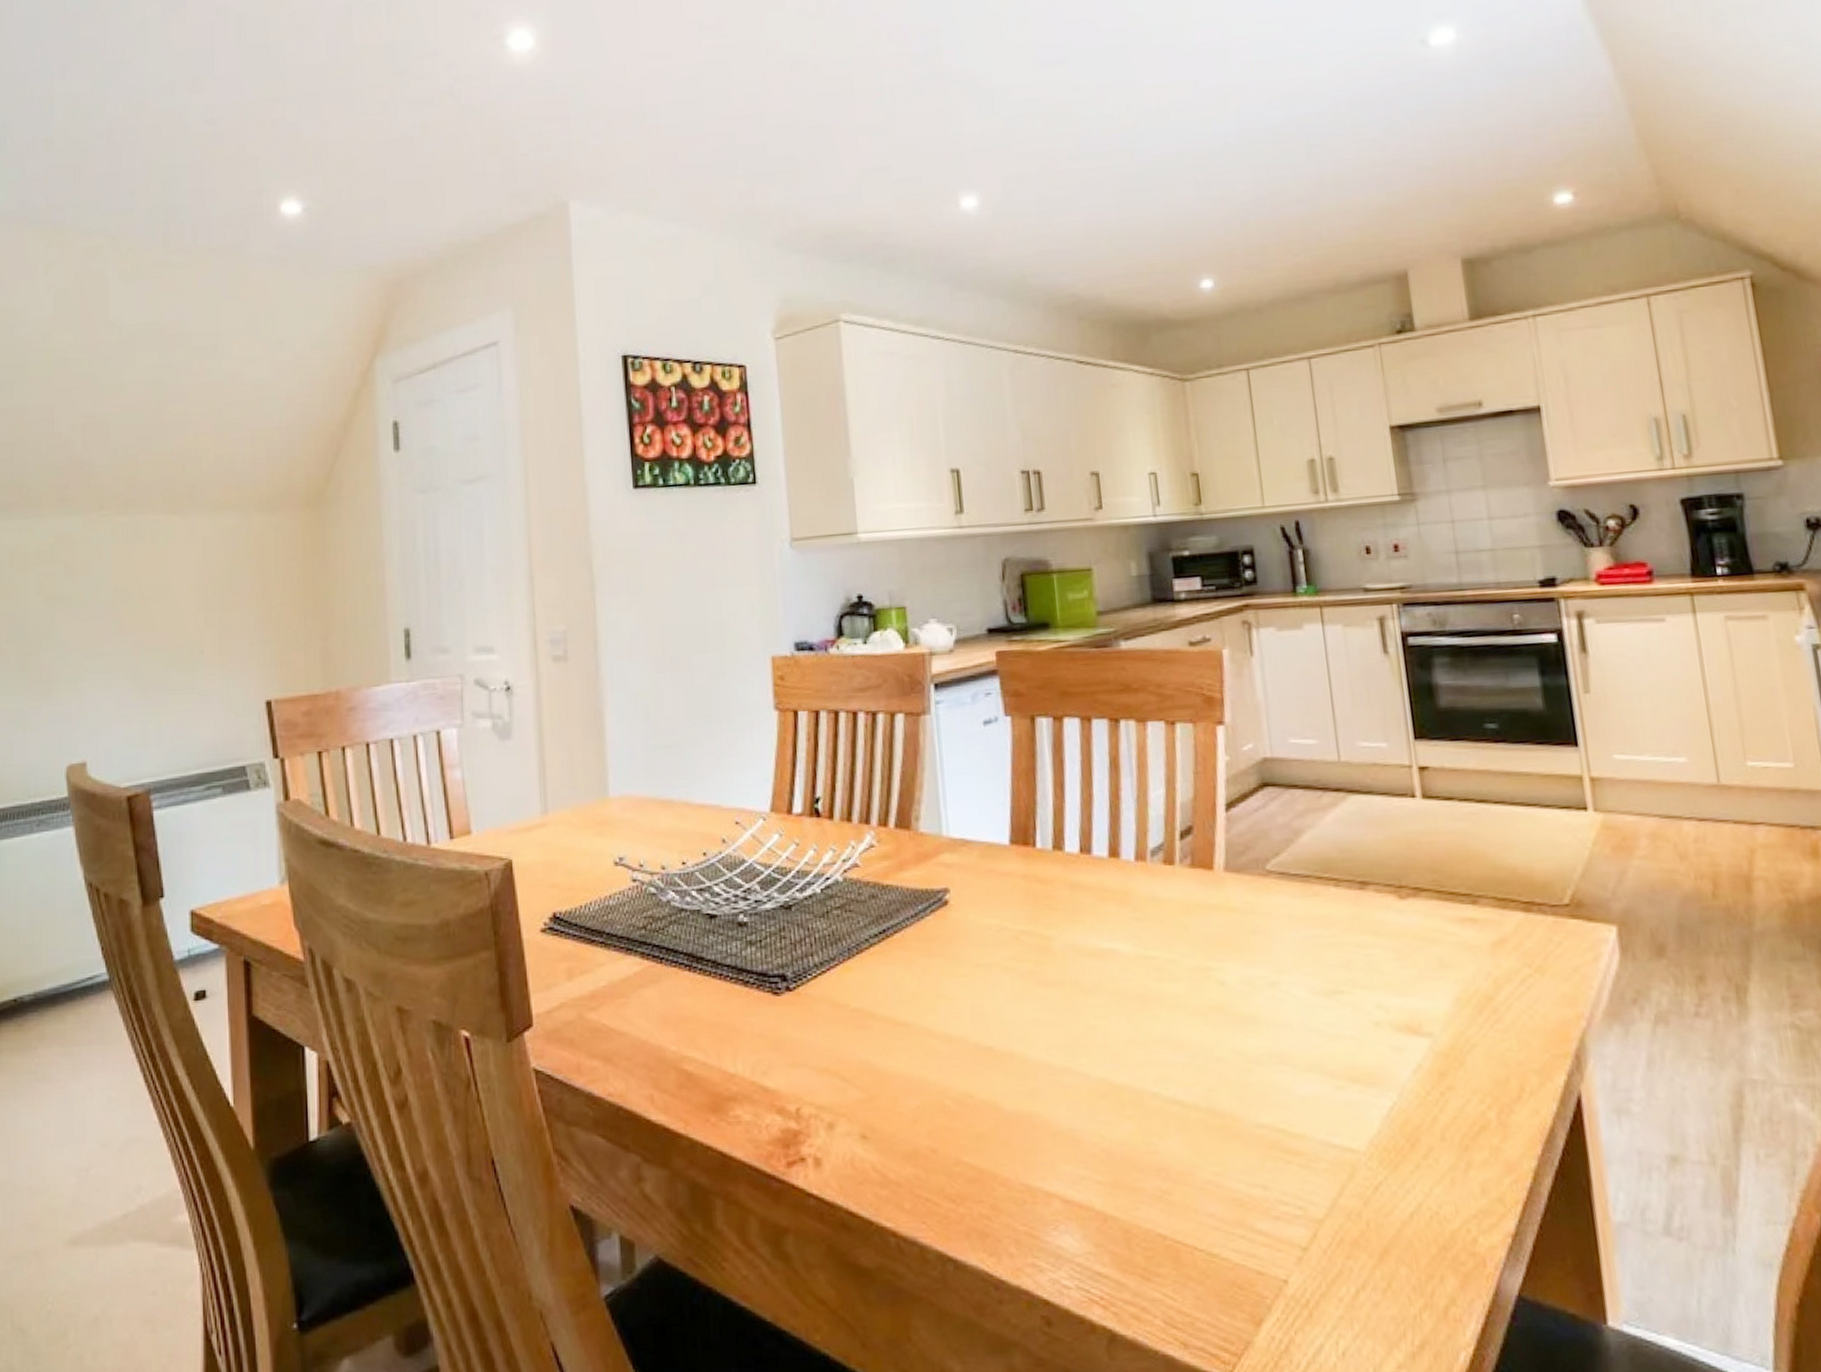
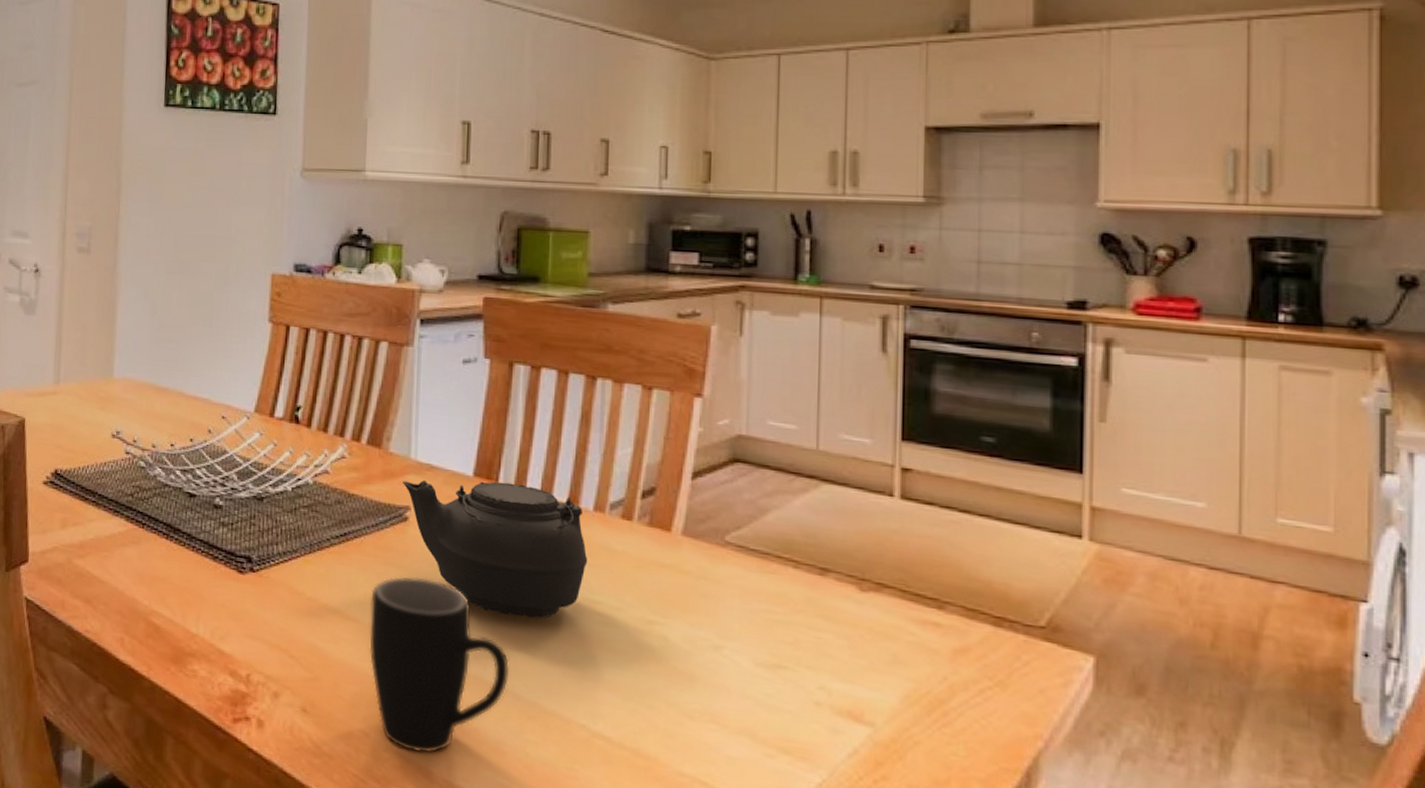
mug: none [919,963,1074,1159] -> present [369,576,509,754]
teapot: none [938,844,1137,989] -> present [403,480,588,618]

